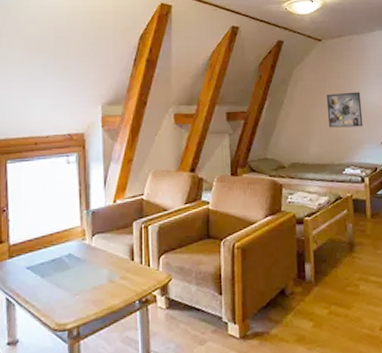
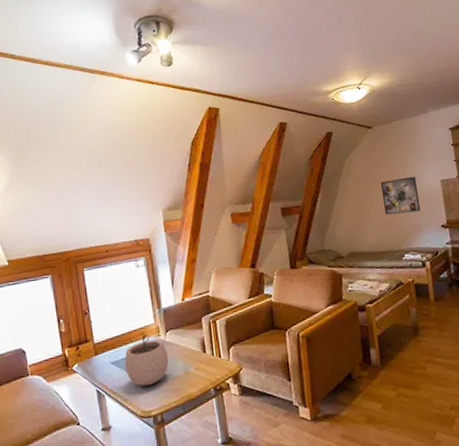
plant pot: none [42,234,93,296] -> present [124,331,169,387]

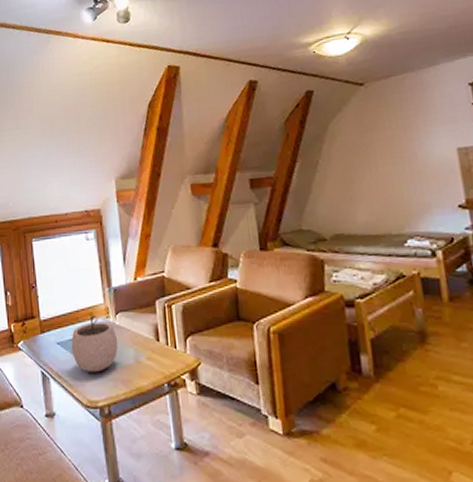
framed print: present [380,176,421,215] -> none [374,143,430,191]

